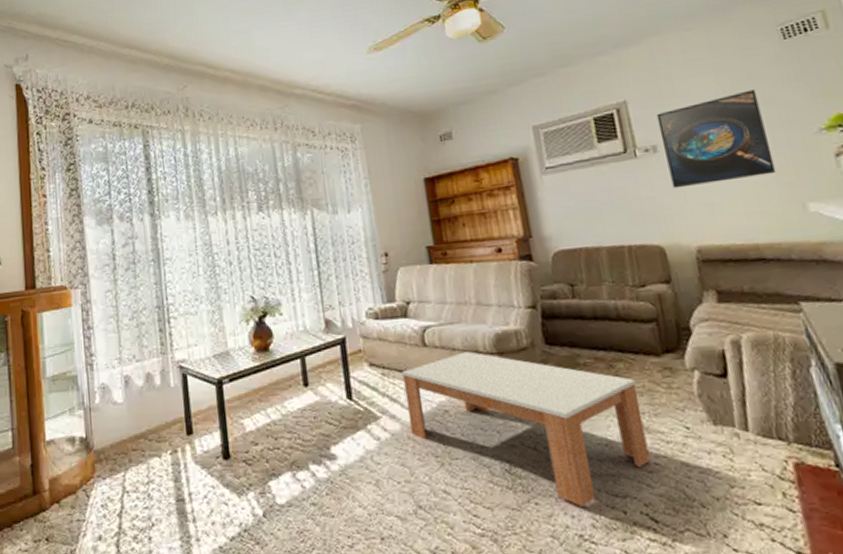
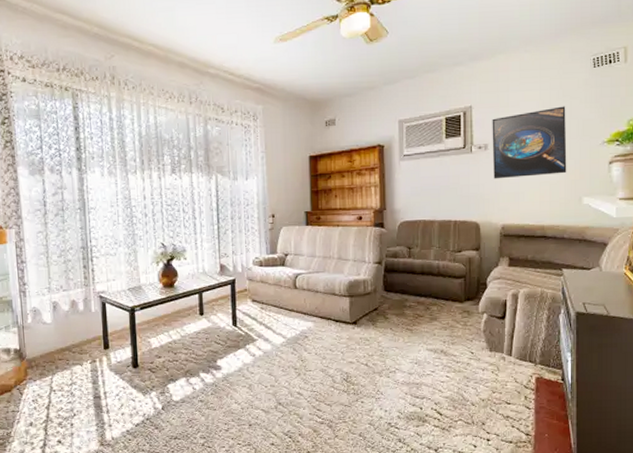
coffee table: present [402,351,650,507] -> none [277,294,444,404]

